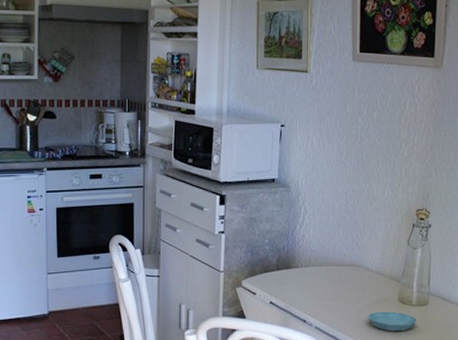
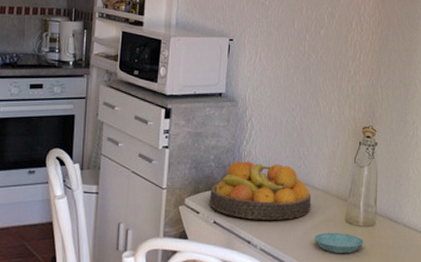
fruit bowl: none [265,245,365,300] -> present [209,161,312,220]

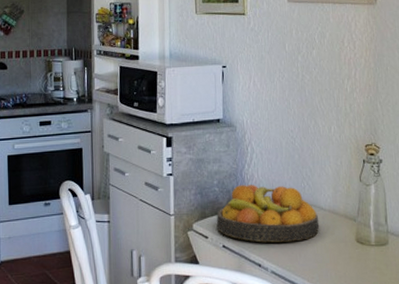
saucer: present [313,232,364,253] -> none [325,253,378,274]

